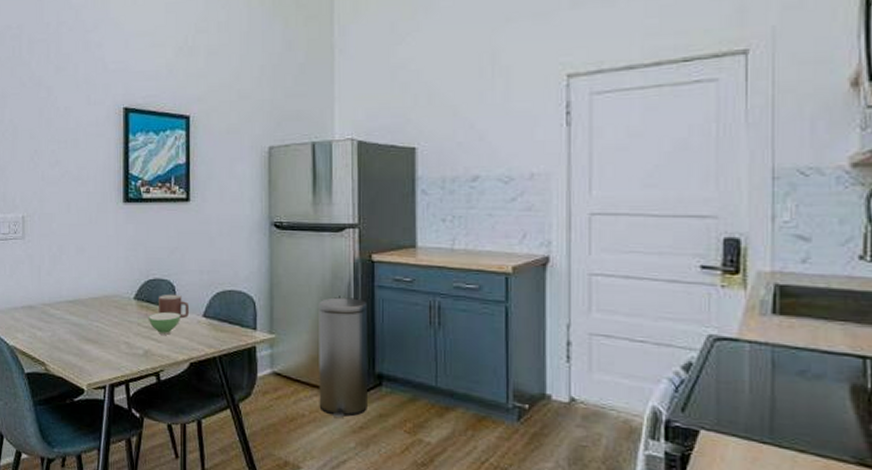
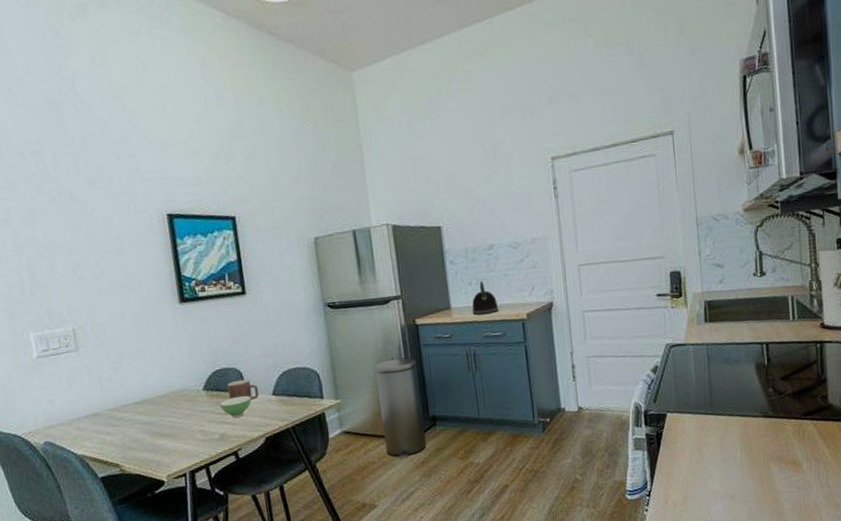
kettle: none [442,219,477,261] -> present [472,281,499,316]

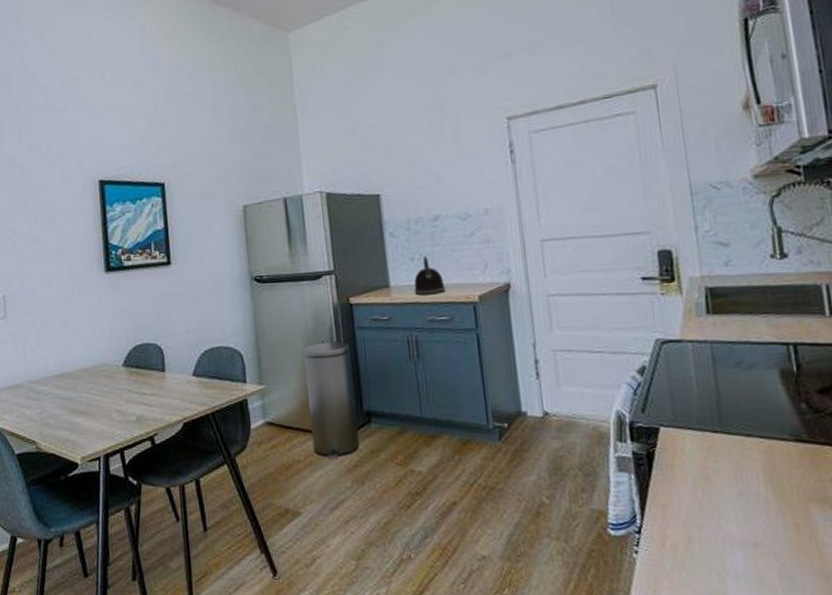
bowl: present [219,395,252,418] -> none [138,374,171,398]
mug: present [227,379,260,402] -> none [147,356,180,382]

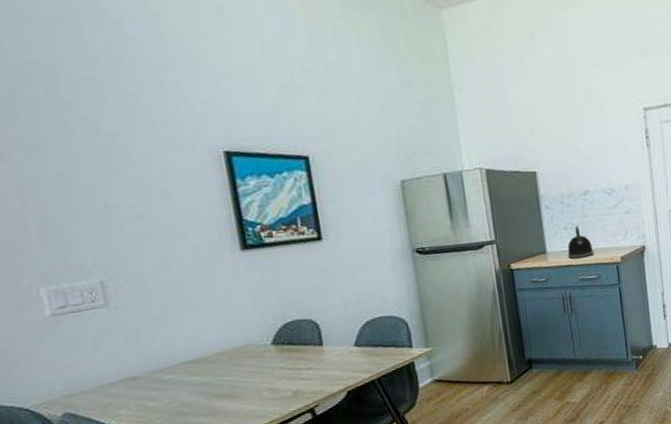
pedal bin: present [304,341,360,459] -> none [468,302,522,403]

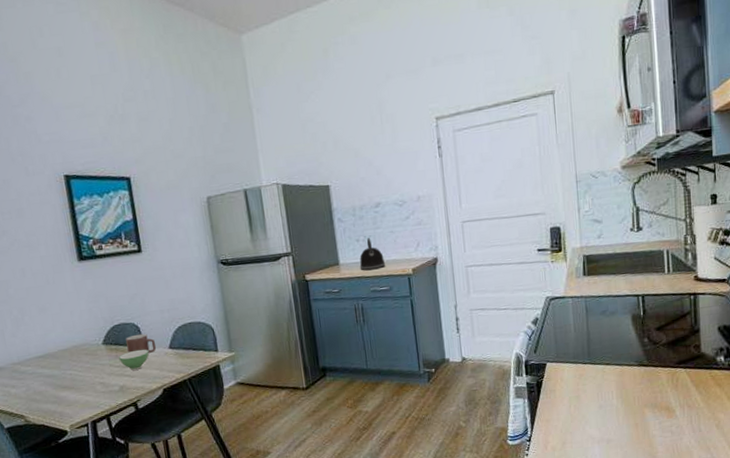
bowl: none [291,348,330,373] -> present [118,349,149,370]
mug: none [301,330,340,355] -> present [126,333,157,355]

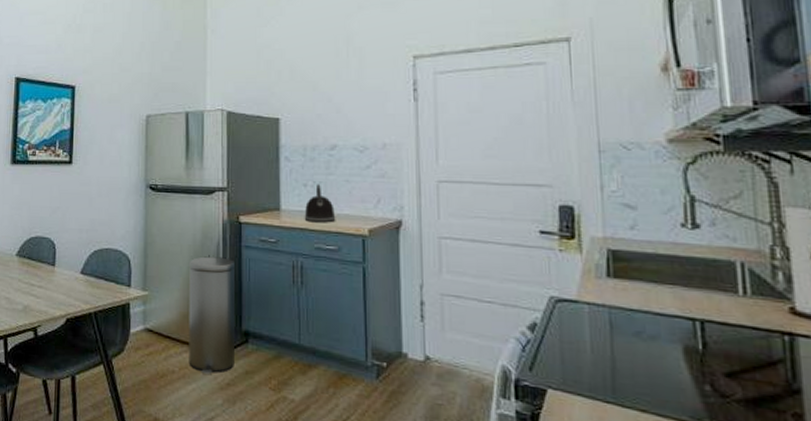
bowl: present [118,349,149,370] -> none [28,268,60,291]
mug: present [126,333,157,355] -> none [39,251,68,277]
pedal bin: none [267,311,317,408] -> present [188,256,235,374]

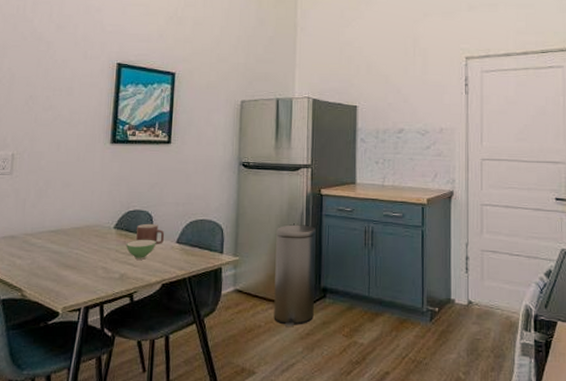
bowl: none [28,268,60,291] -> present [125,239,156,260]
mug: none [39,251,68,277] -> present [136,223,165,246]
kettle: present [304,184,336,223] -> none [375,162,401,194]

